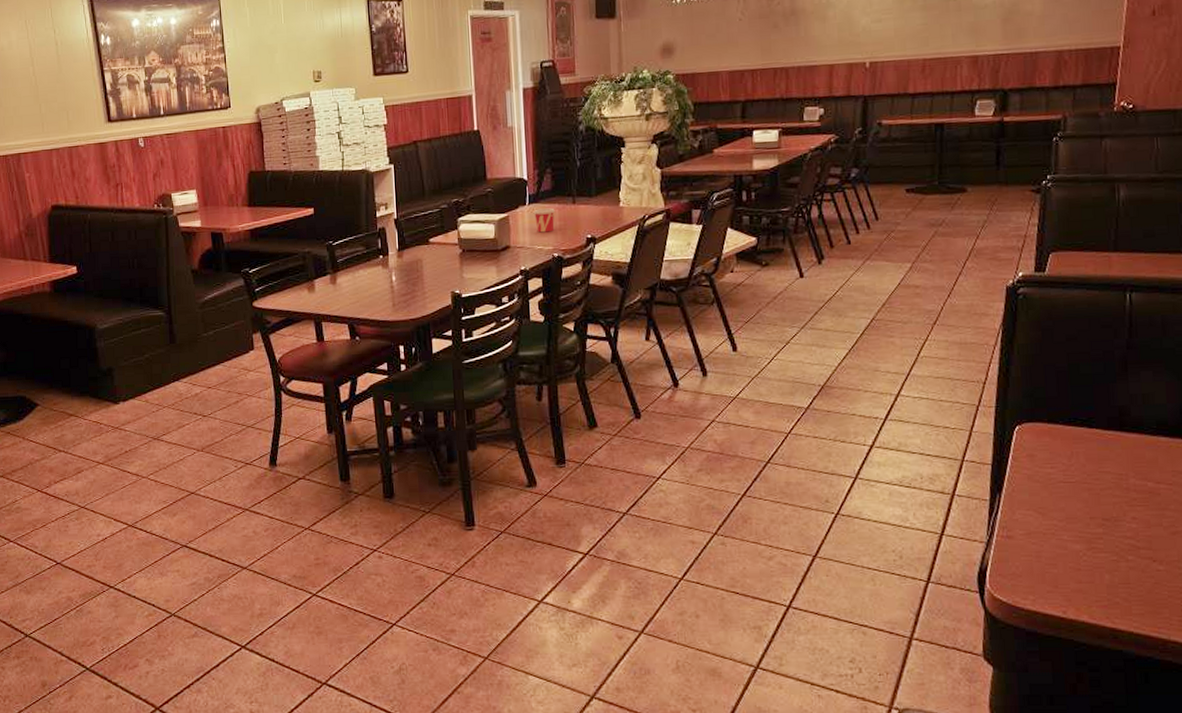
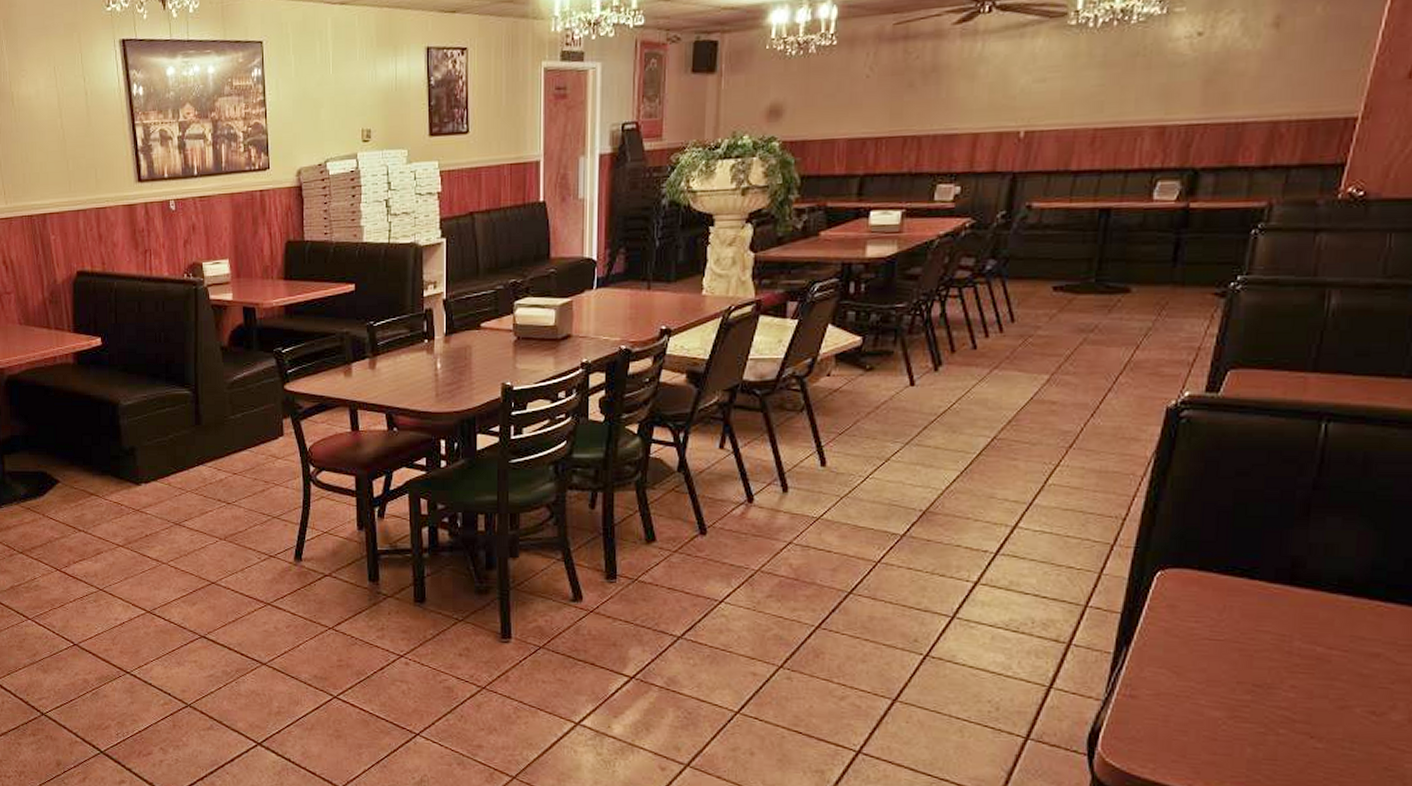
cup: present [533,208,555,233] -> none [601,293,626,321]

